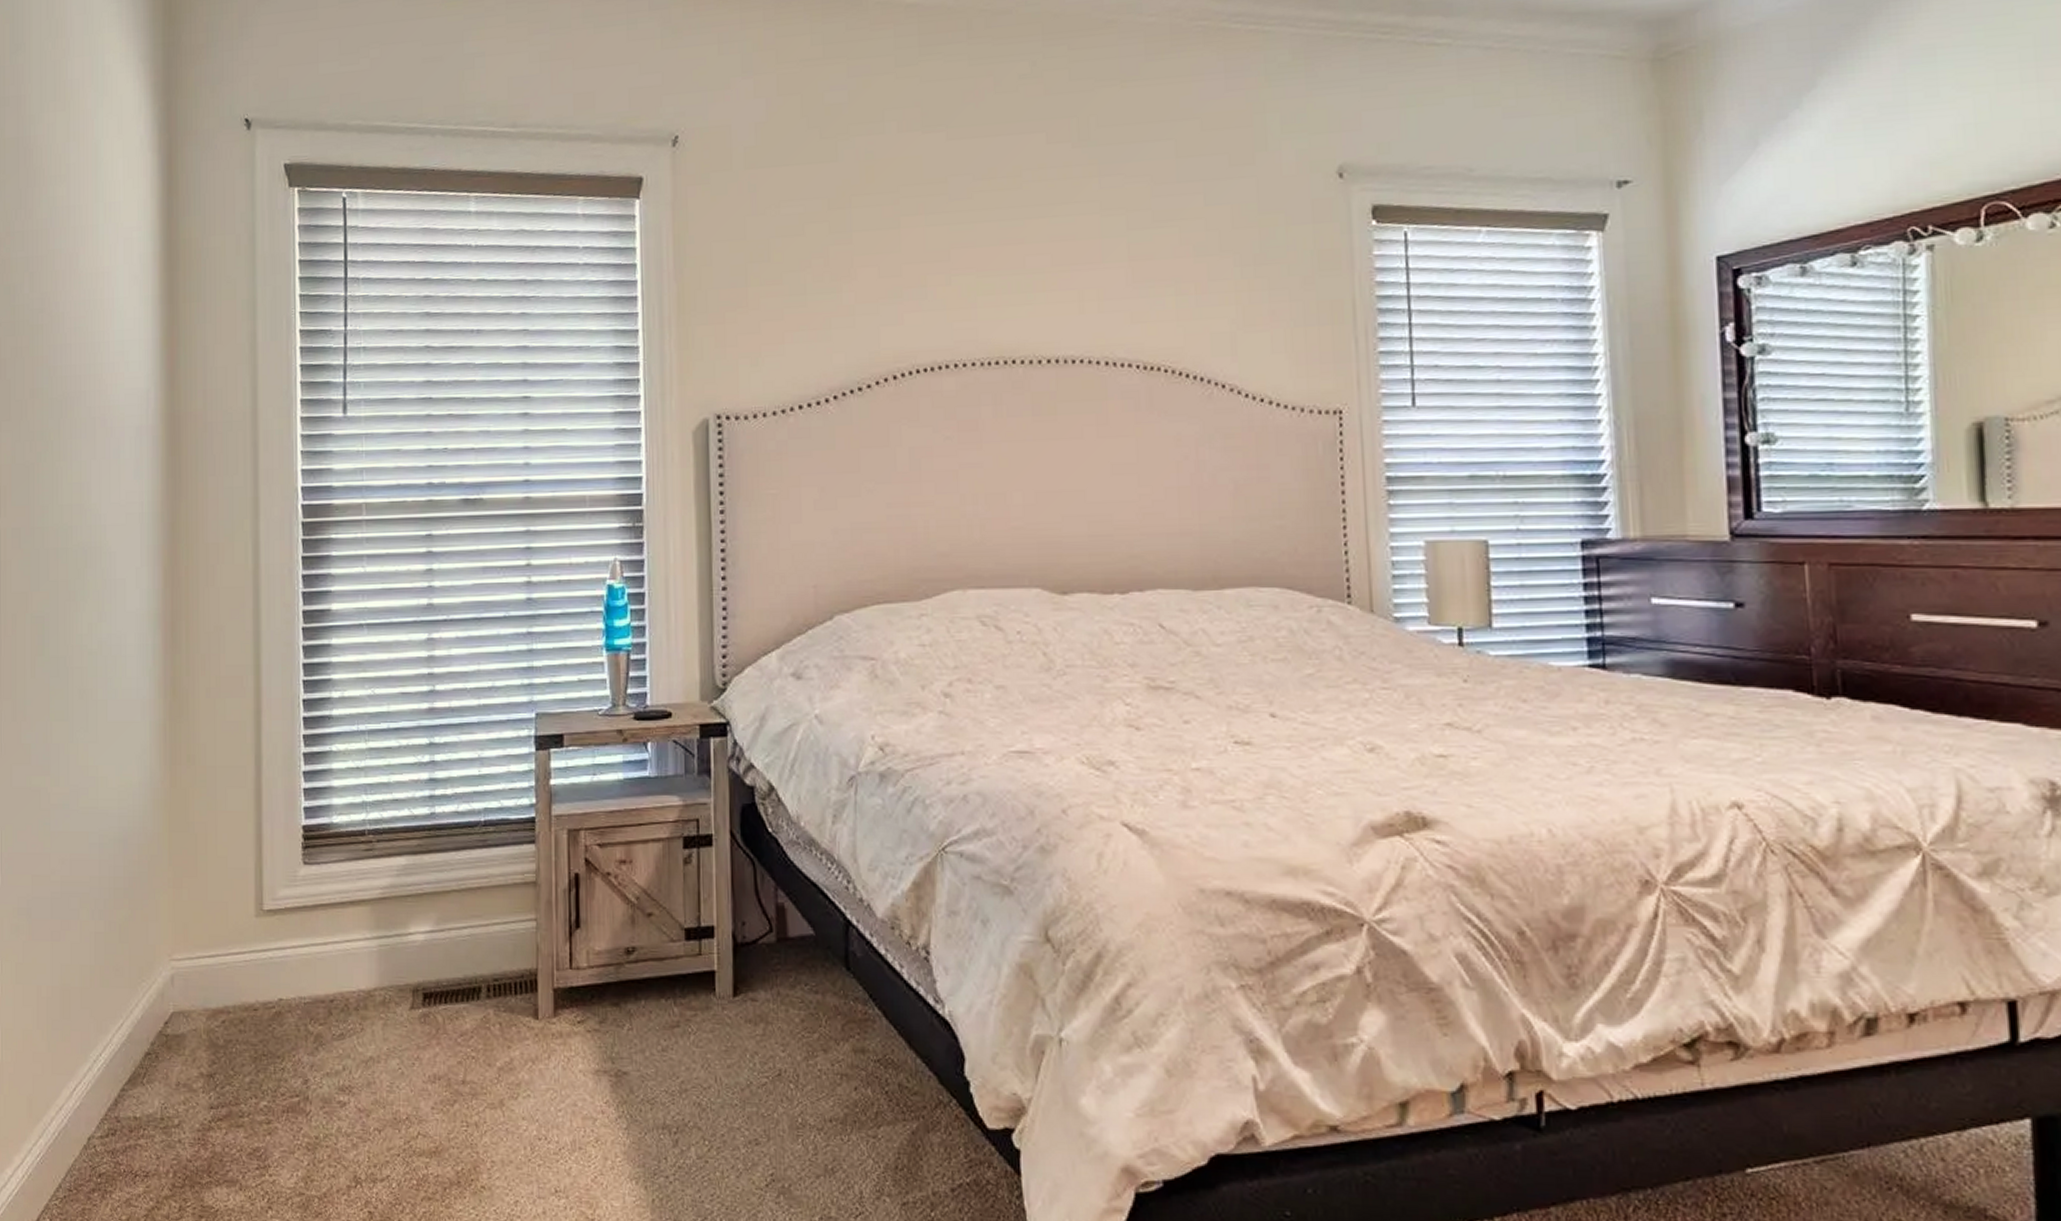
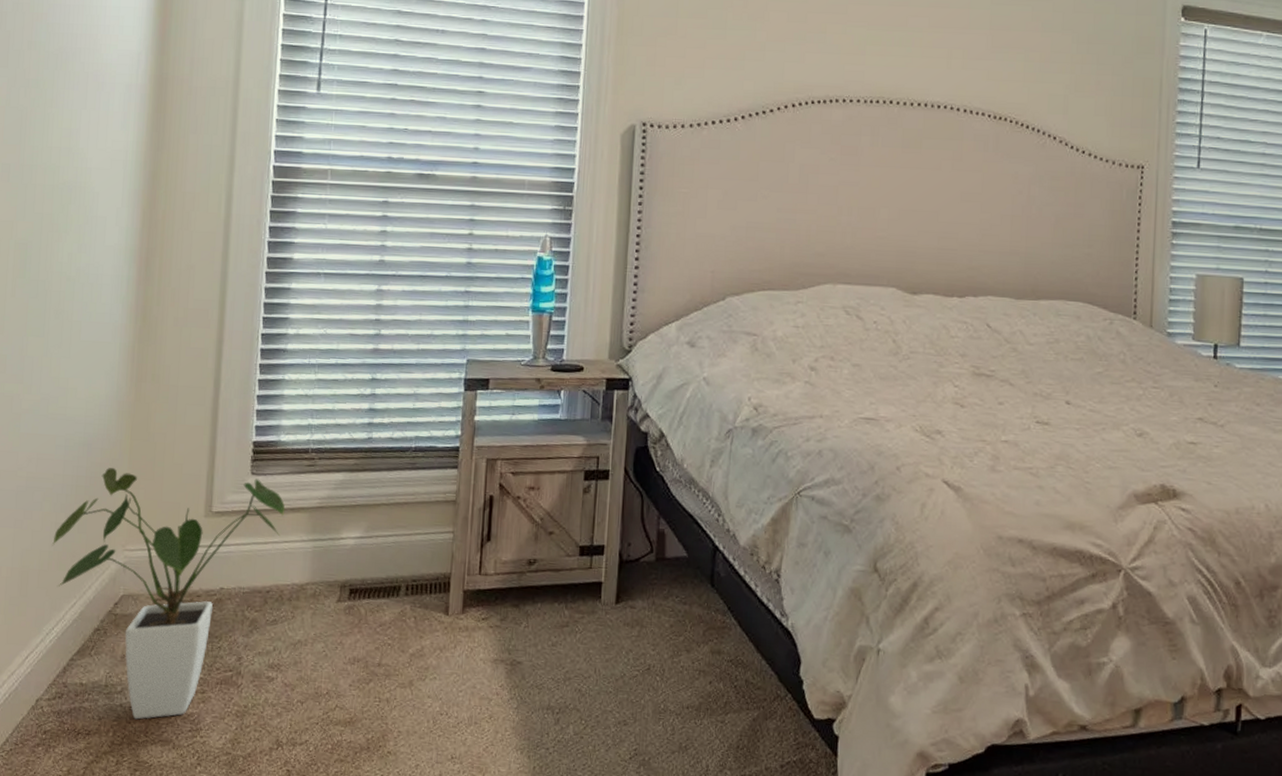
house plant: none [93,864,344,1157] -> present [52,467,286,720]

